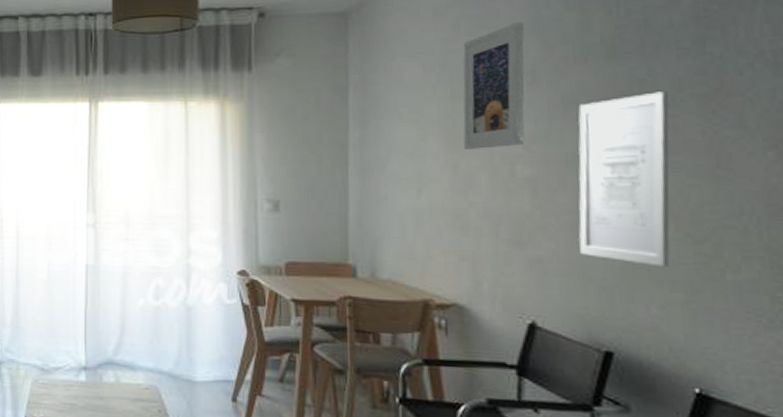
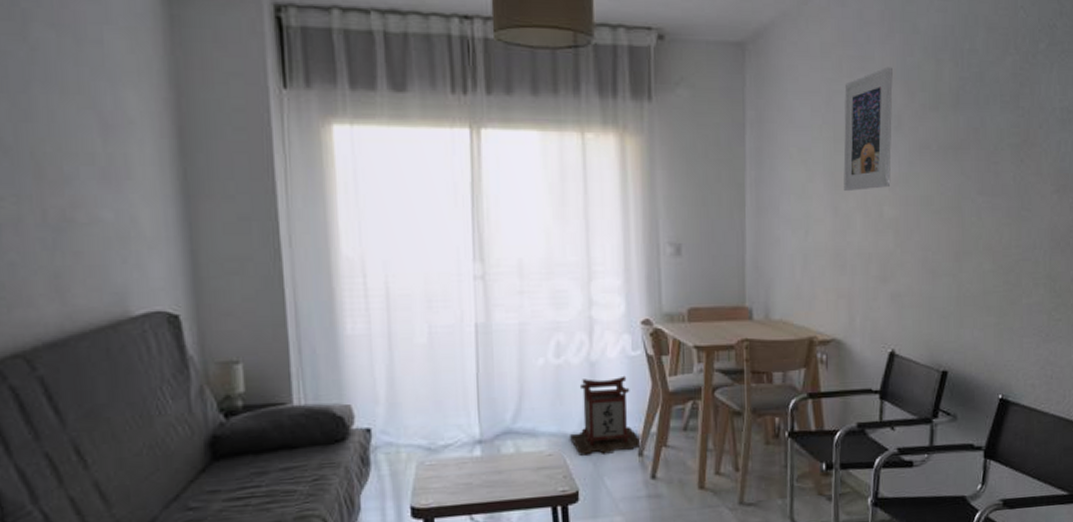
lantern: none [166,321,236,395] -> present [570,375,642,456]
wall art: present [578,91,670,267] -> none [928,140,993,295]

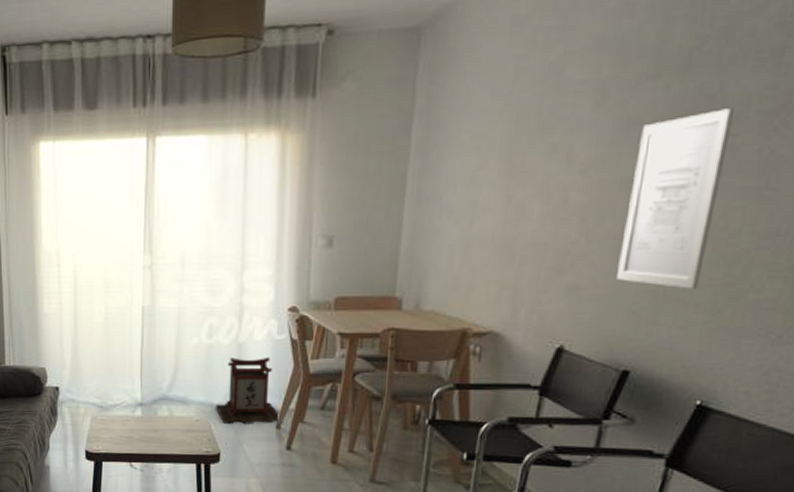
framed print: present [843,67,893,192] -> none [522,33,602,178]
wall art: none [928,140,993,295] -> present [617,108,734,289]

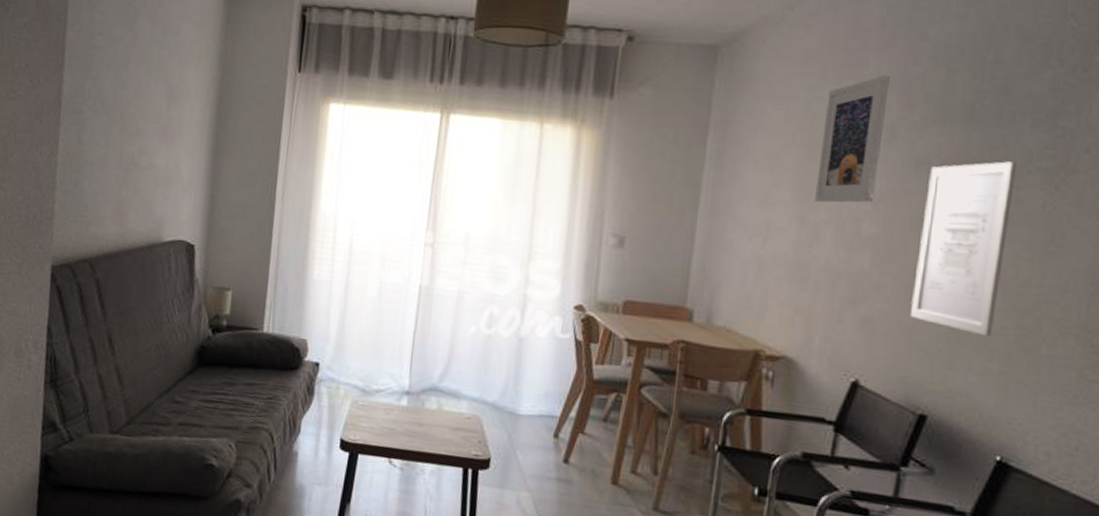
lantern: present [216,356,281,424] -> none [490,352,560,431]
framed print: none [522,33,602,178] -> present [815,75,890,203]

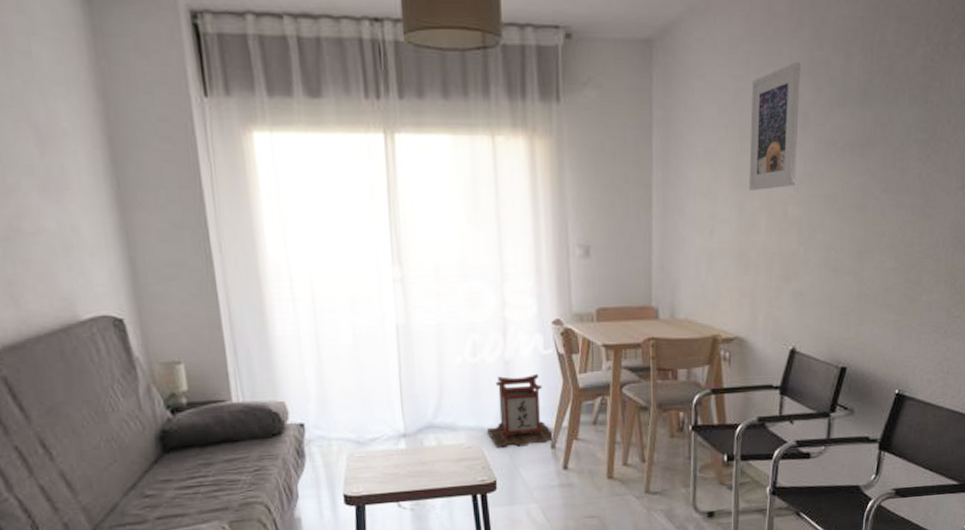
lantern: none [490,352,560,431] -> present [487,373,555,448]
wall art: present [911,161,1017,337] -> none [830,137,900,293]

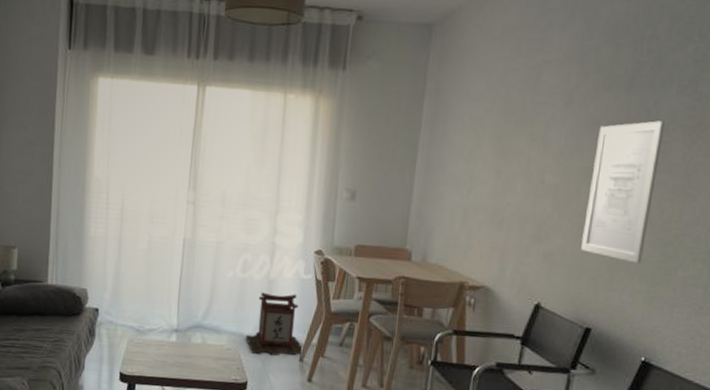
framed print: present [749,61,800,192] -> none [509,49,570,158]
wall art: none [830,137,900,293] -> present [581,121,665,264]

